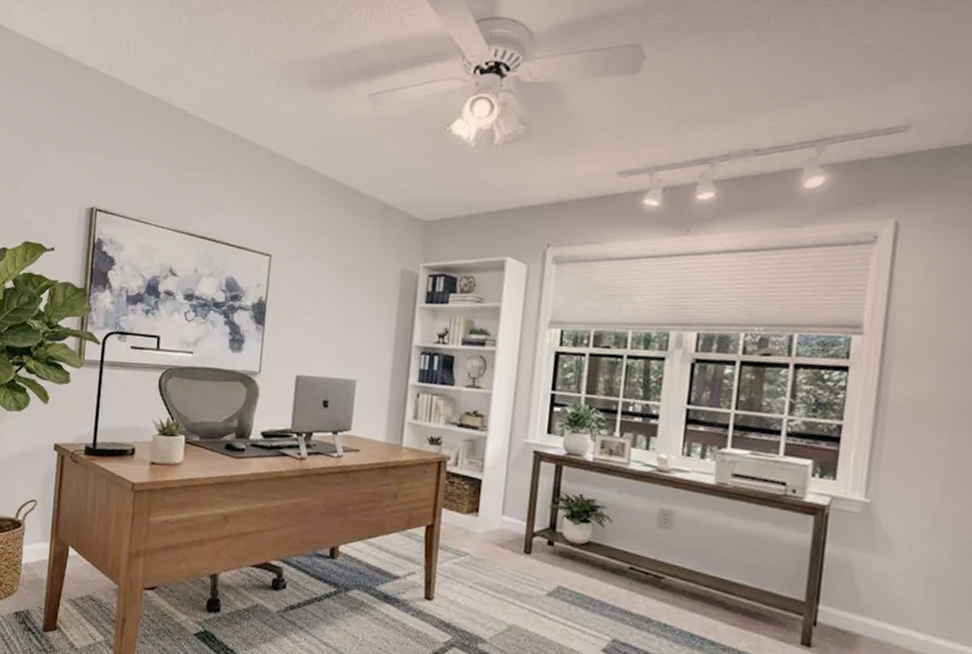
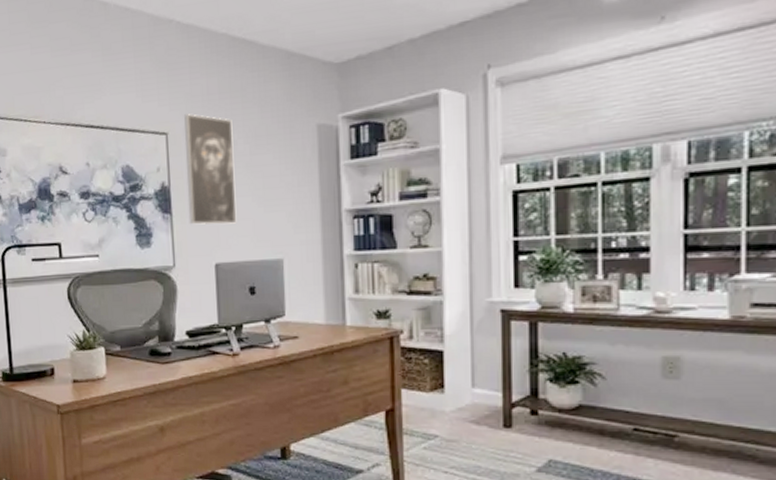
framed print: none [278,242,329,343] -> present [184,114,237,225]

